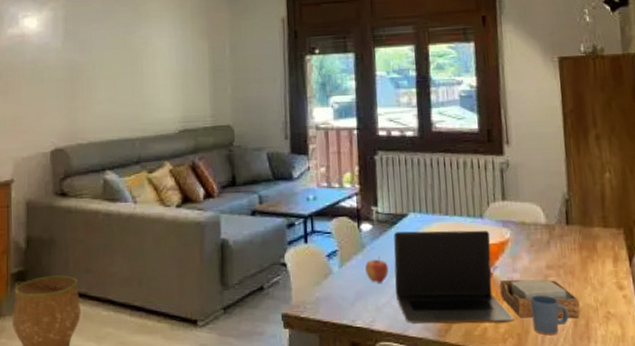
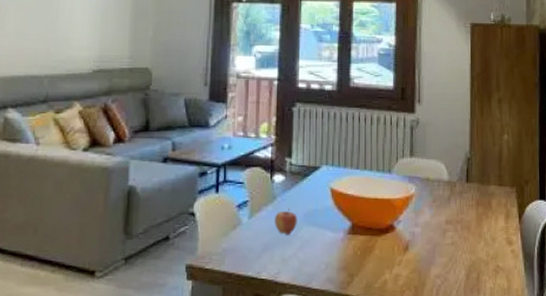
laptop computer: present [393,230,514,324] -> none [302,184,413,276]
napkin holder: present [499,279,580,318] -> none [402,233,473,271]
mug: present [530,295,569,336] -> none [429,249,462,288]

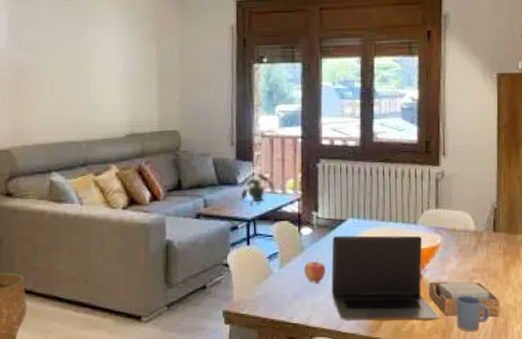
potted plant: none [210,115,248,146] -> present [239,173,275,201]
laptop computer: none [302,184,413,276] -> present [331,235,440,321]
napkin holder: none [402,233,473,271] -> present [428,281,500,316]
mug: none [429,249,462,288] -> present [456,295,490,332]

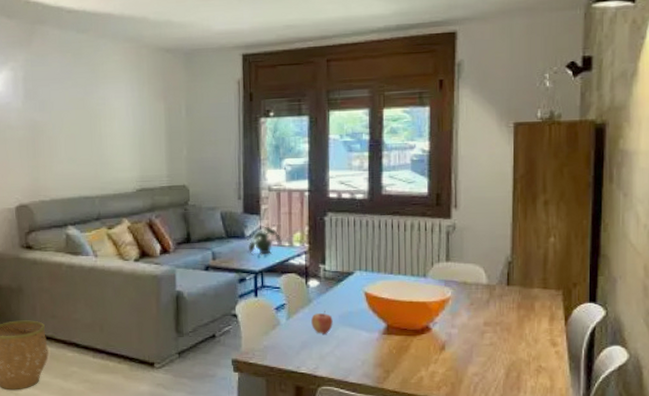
laptop computer: present [331,235,440,321] -> none [338,288,449,373]
napkin holder: present [428,281,500,316] -> none [438,334,513,370]
mug: present [456,295,490,332] -> none [466,349,501,385]

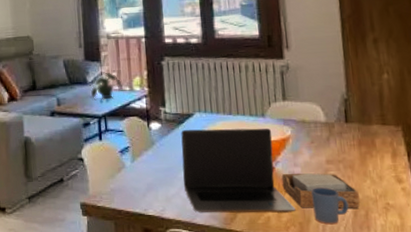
apple: present [311,310,333,334] -> none [155,152,177,176]
laptop computer: none [338,288,449,373] -> present [181,128,296,213]
napkin holder: none [438,334,513,370] -> present [281,173,360,209]
mug: none [466,349,501,385] -> present [311,187,349,225]

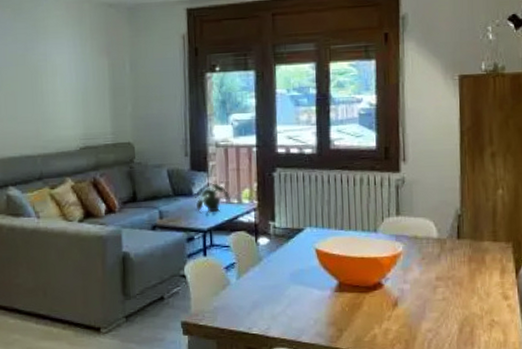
laptop computer: present [181,128,296,213] -> none [290,244,403,331]
napkin holder: present [281,173,360,209] -> none [390,290,466,326]
mug: present [311,187,349,225] -> none [419,304,455,342]

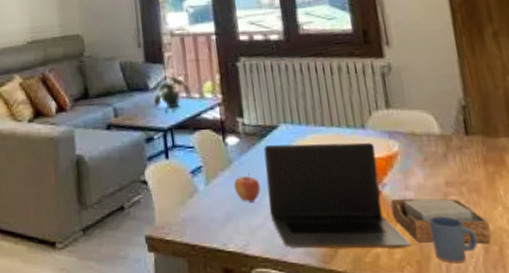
apple: none [262,268,284,293] -> present [234,172,261,202]
laptop computer: none [290,244,403,331] -> present [263,142,411,249]
napkin holder: none [390,290,466,326] -> present [390,198,492,243]
mug: none [419,304,455,342] -> present [429,216,478,264]

